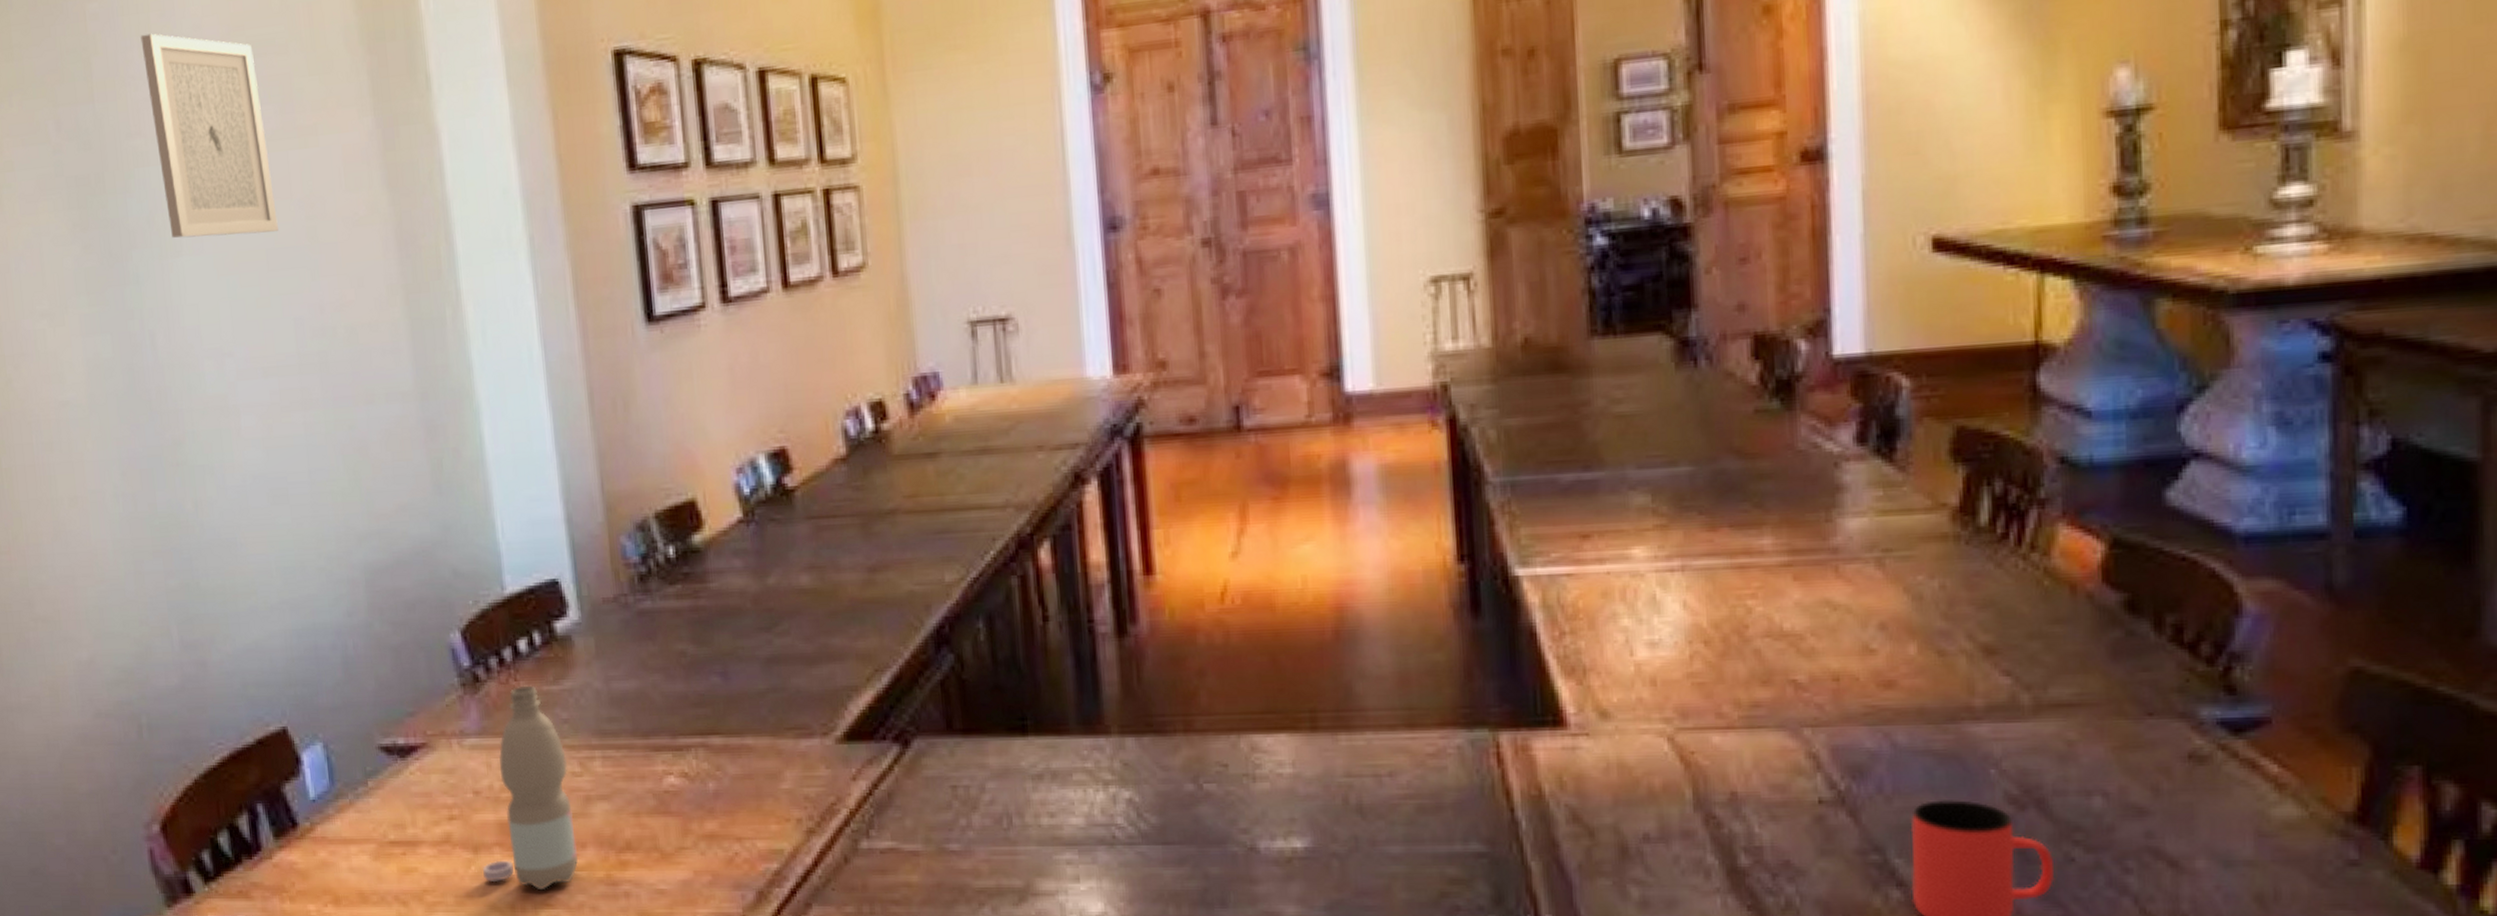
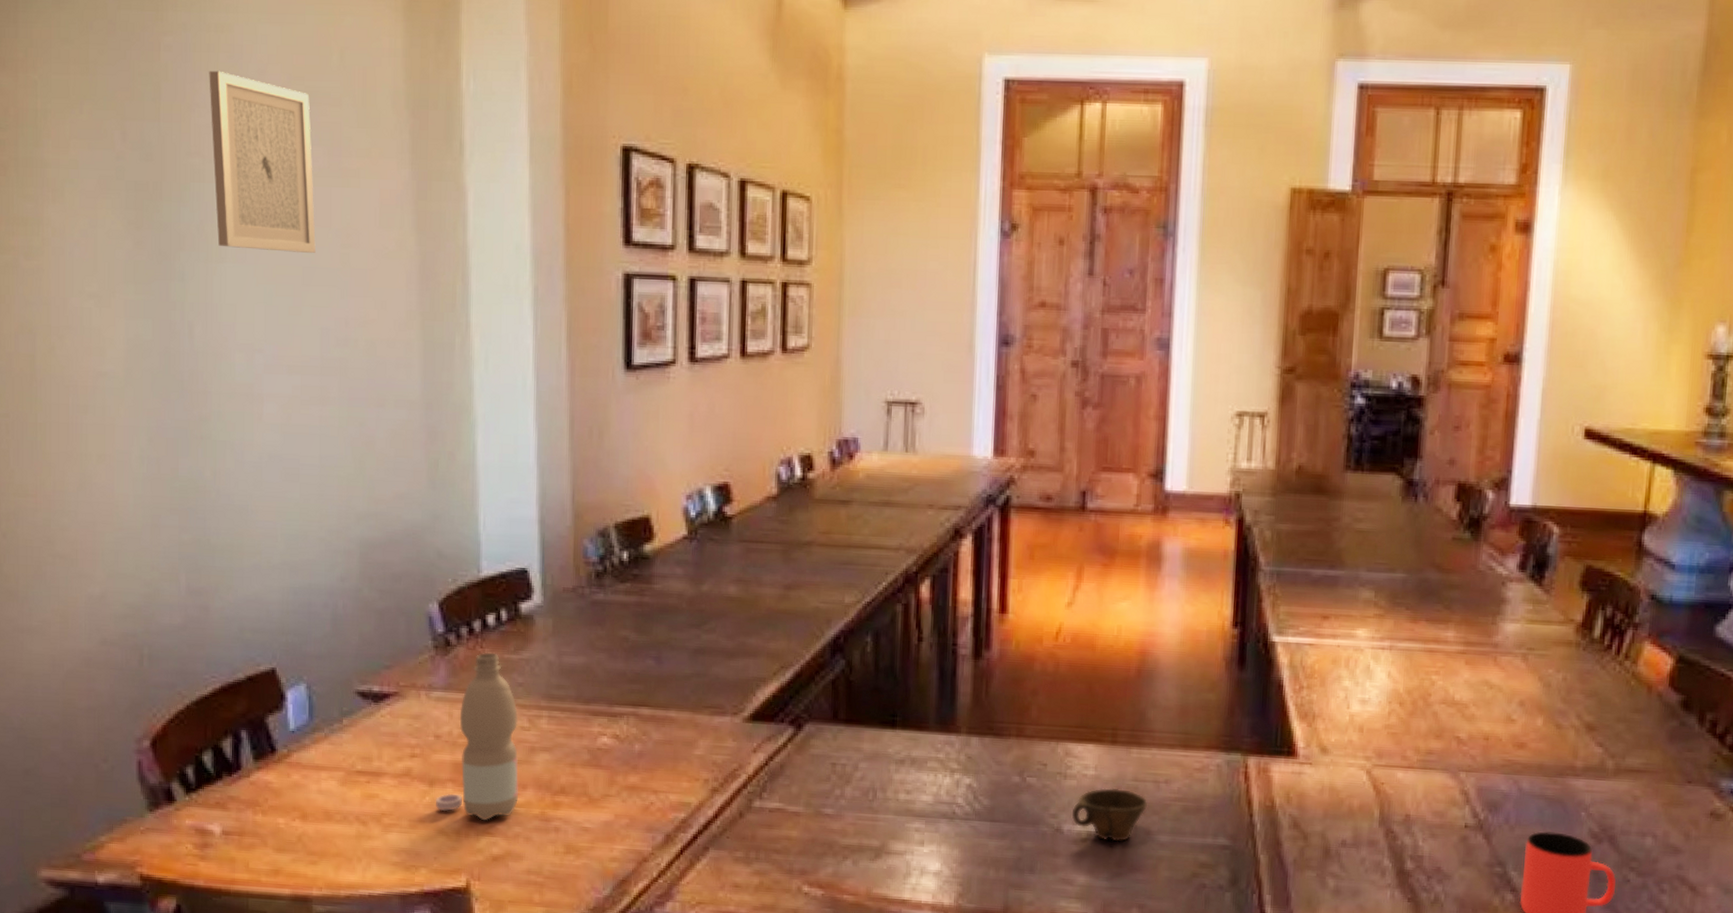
cup: none [1267,788,1368,859] -> present [1071,787,1147,842]

